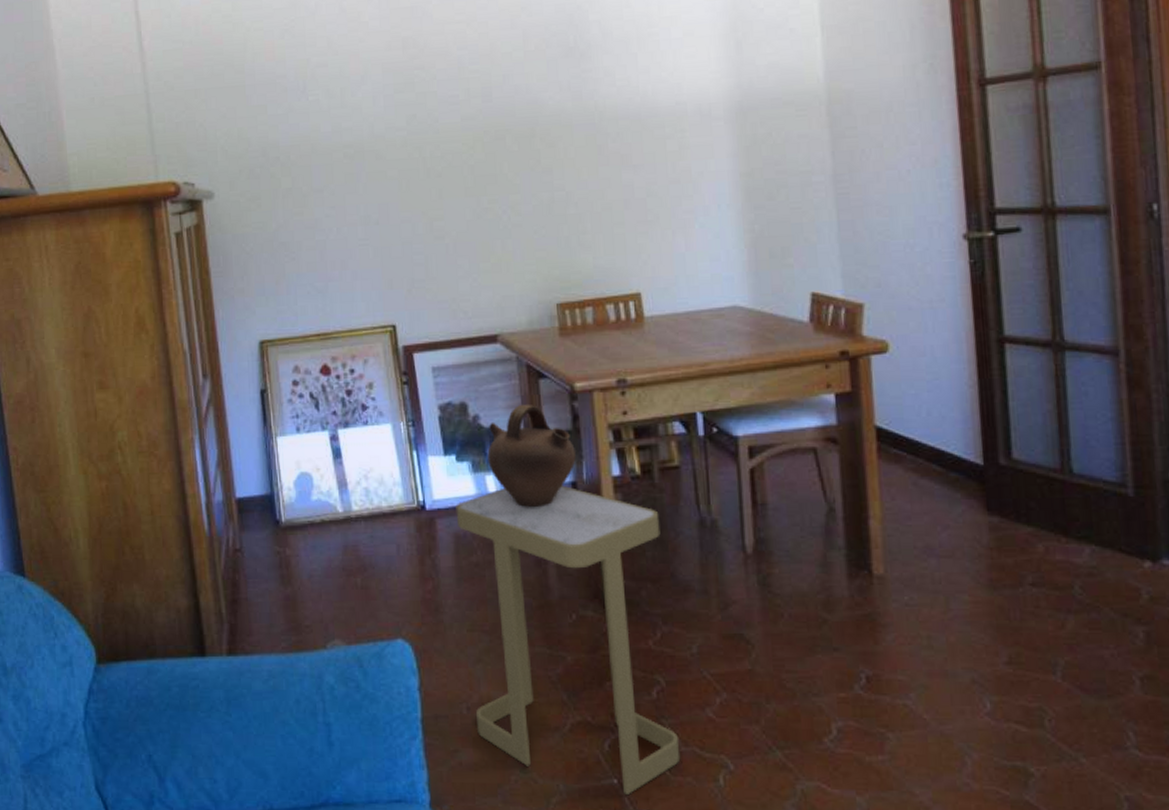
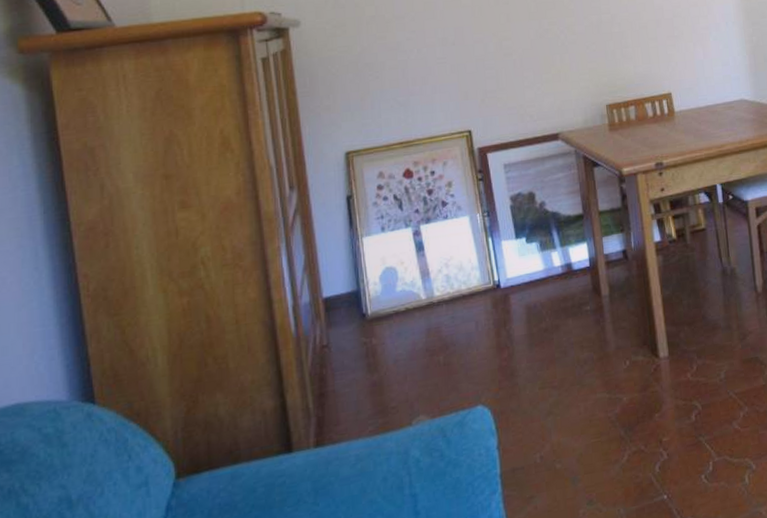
side table: present [455,486,681,796] -> none [526,254,716,508]
jug: present [487,404,576,508] -> none [552,189,625,277]

